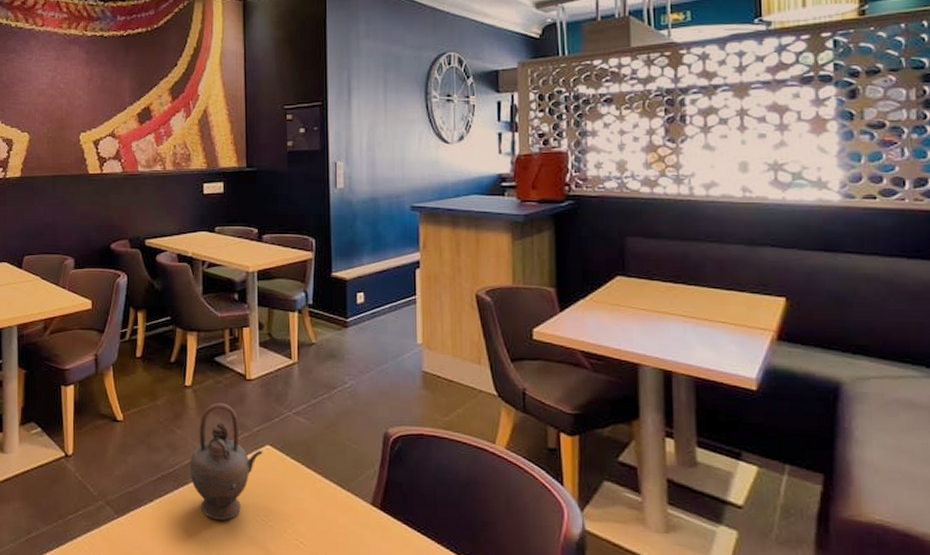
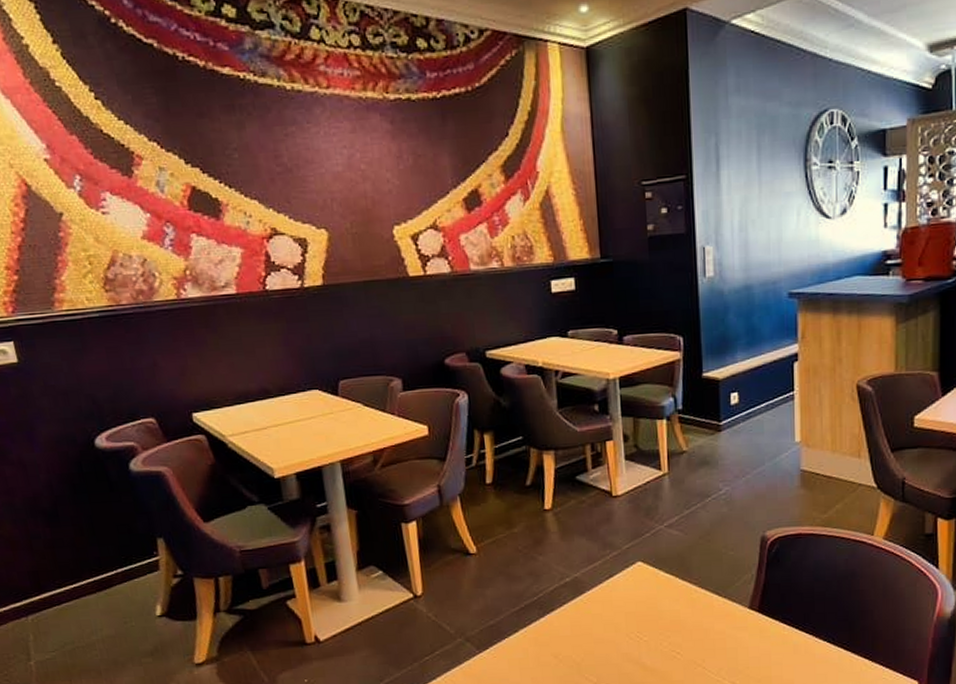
teapot: present [189,402,263,520] -> none [554,523,634,642]

